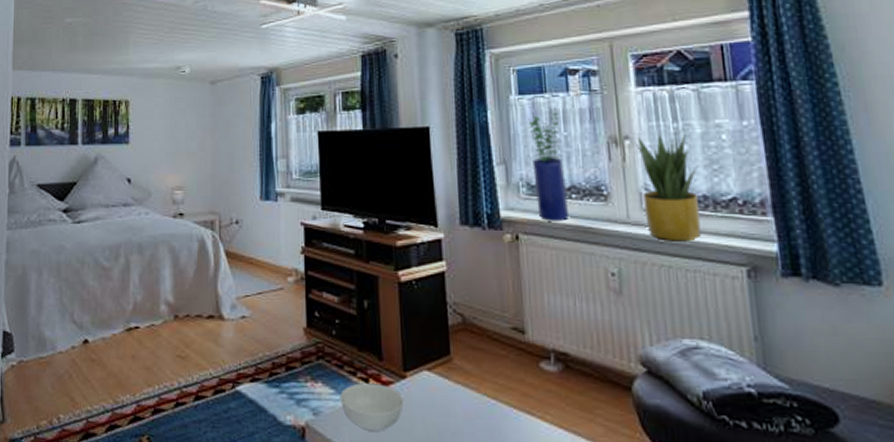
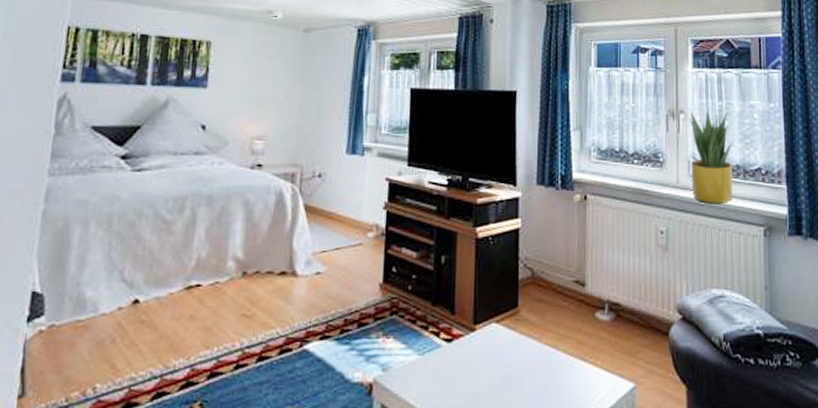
bowl: present [340,383,404,433] -> none [410,337,472,385]
vase: present [528,107,570,223] -> none [603,81,631,185]

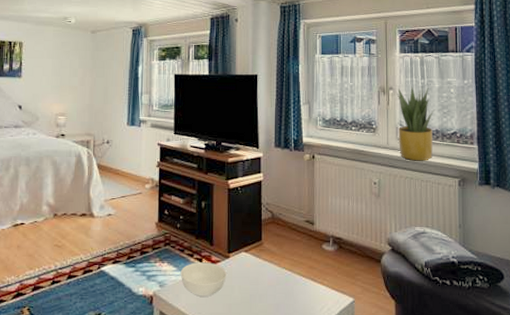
bowl: none [410,337,472,385] -> present [180,262,227,298]

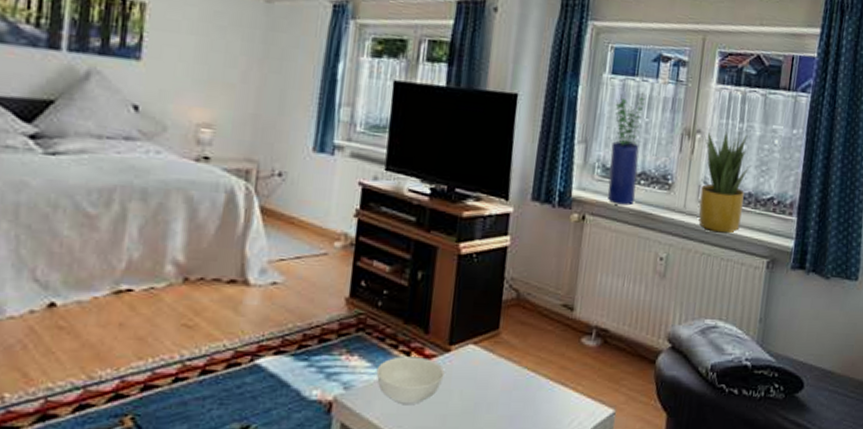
vase: none [327,65,350,147] -> present [607,92,645,206]

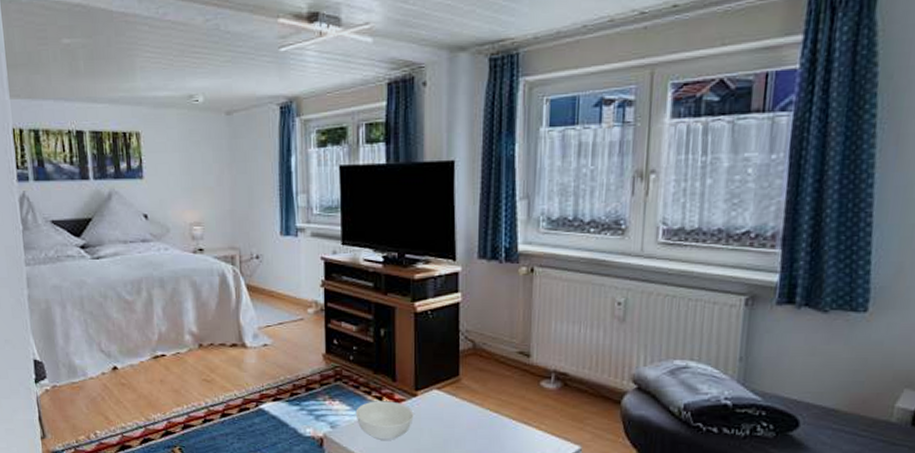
vase: present [607,92,645,206] -> none [555,140,588,256]
planter: present [698,131,750,233] -> none [658,167,718,273]

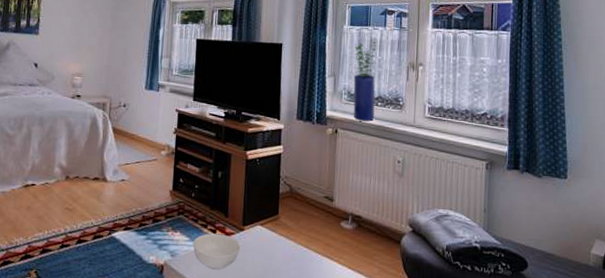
vase: none [555,140,588,256] -> present [353,37,377,122]

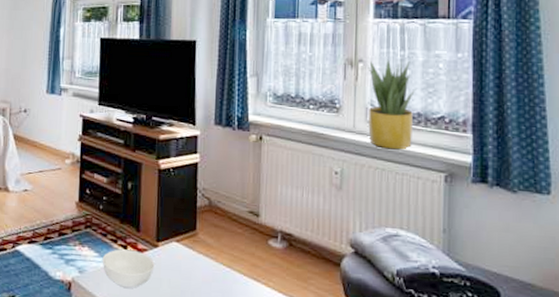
vase: present [353,37,377,122] -> none [280,31,307,128]
planter: none [425,63,465,142] -> present [366,59,416,150]

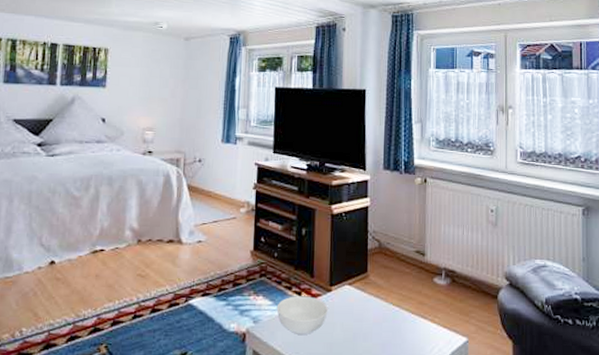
planter: present [366,59,416,150] -> none [515,106,557,187]

